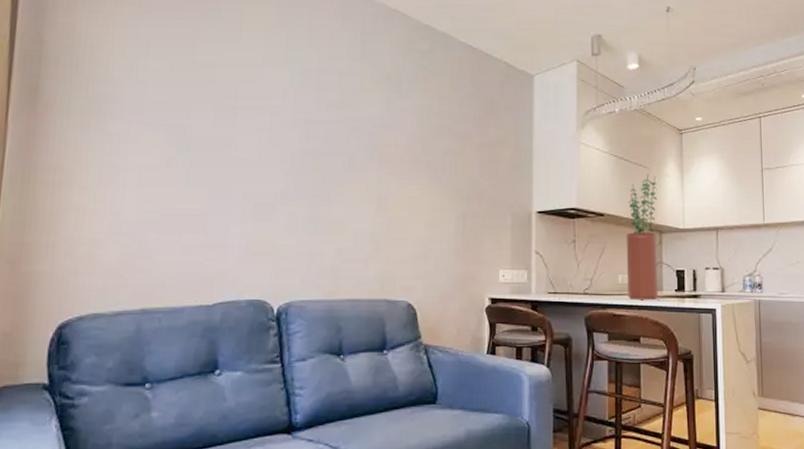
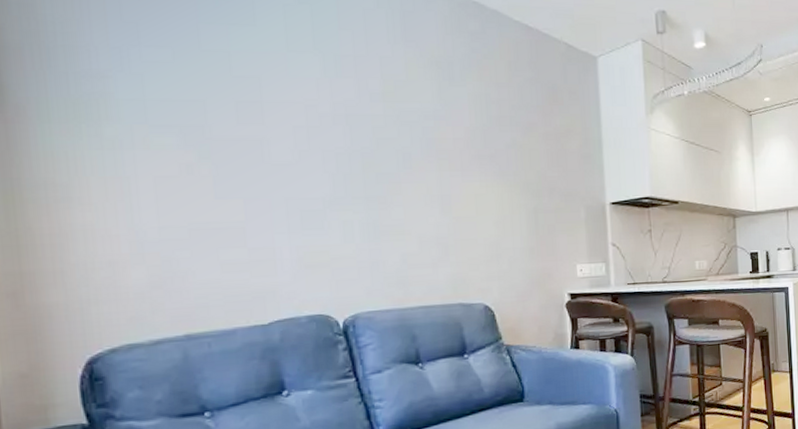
vase: present [626,174,658,301] -> none [701,158,734,285]

